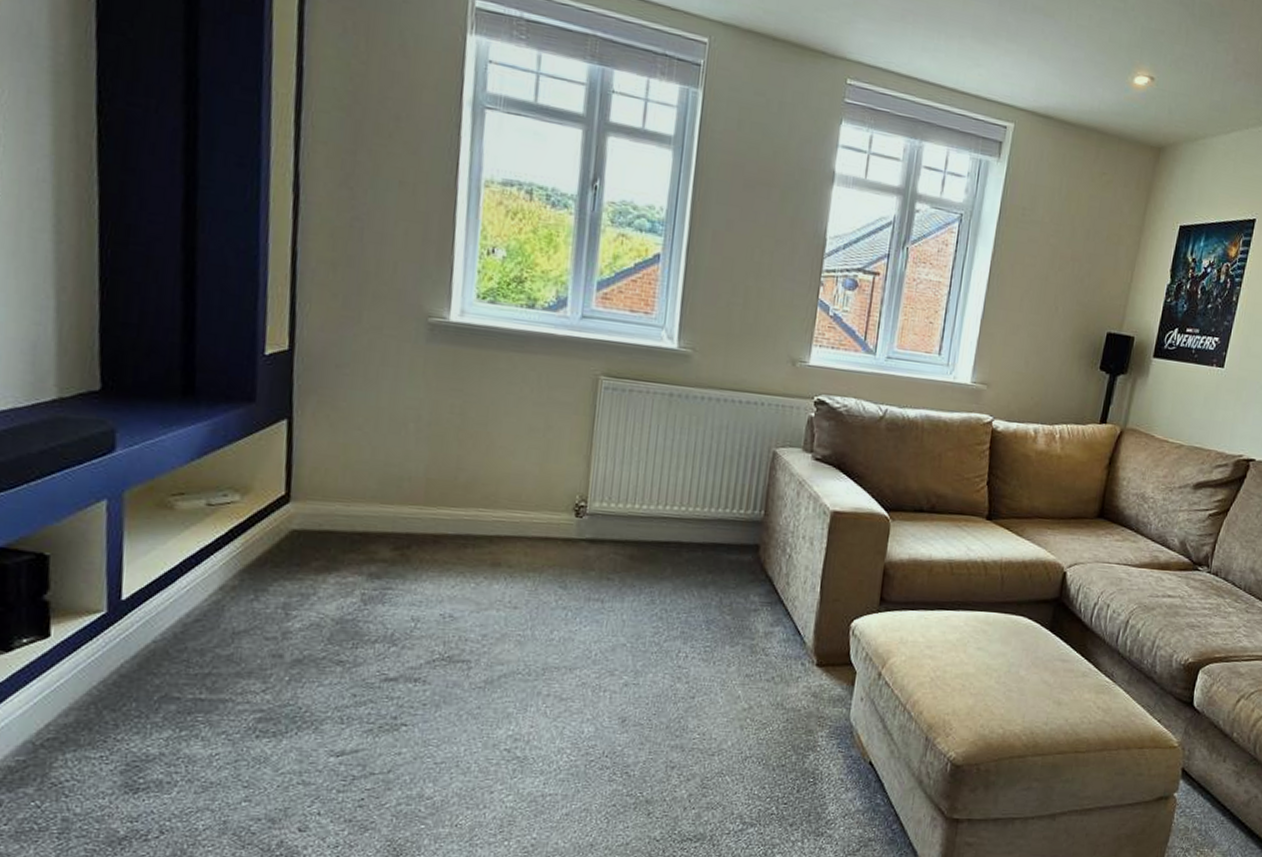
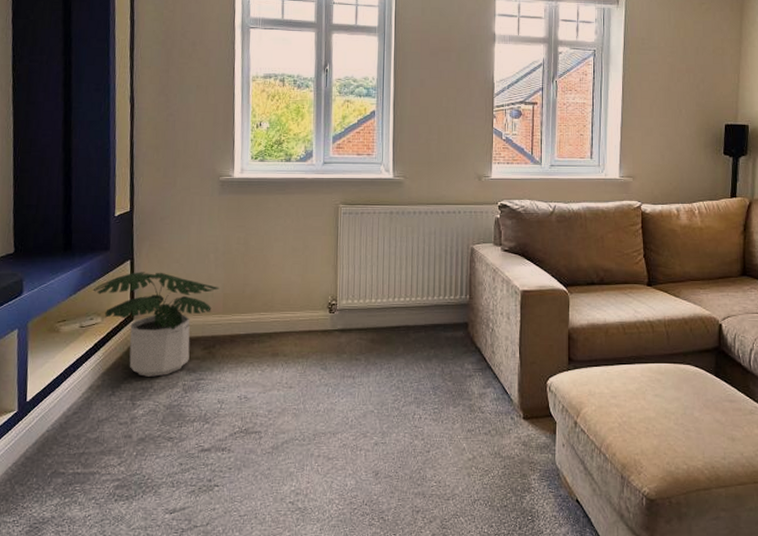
potted plant: none [227,436,421,581] -> present [92,272,220,377]

